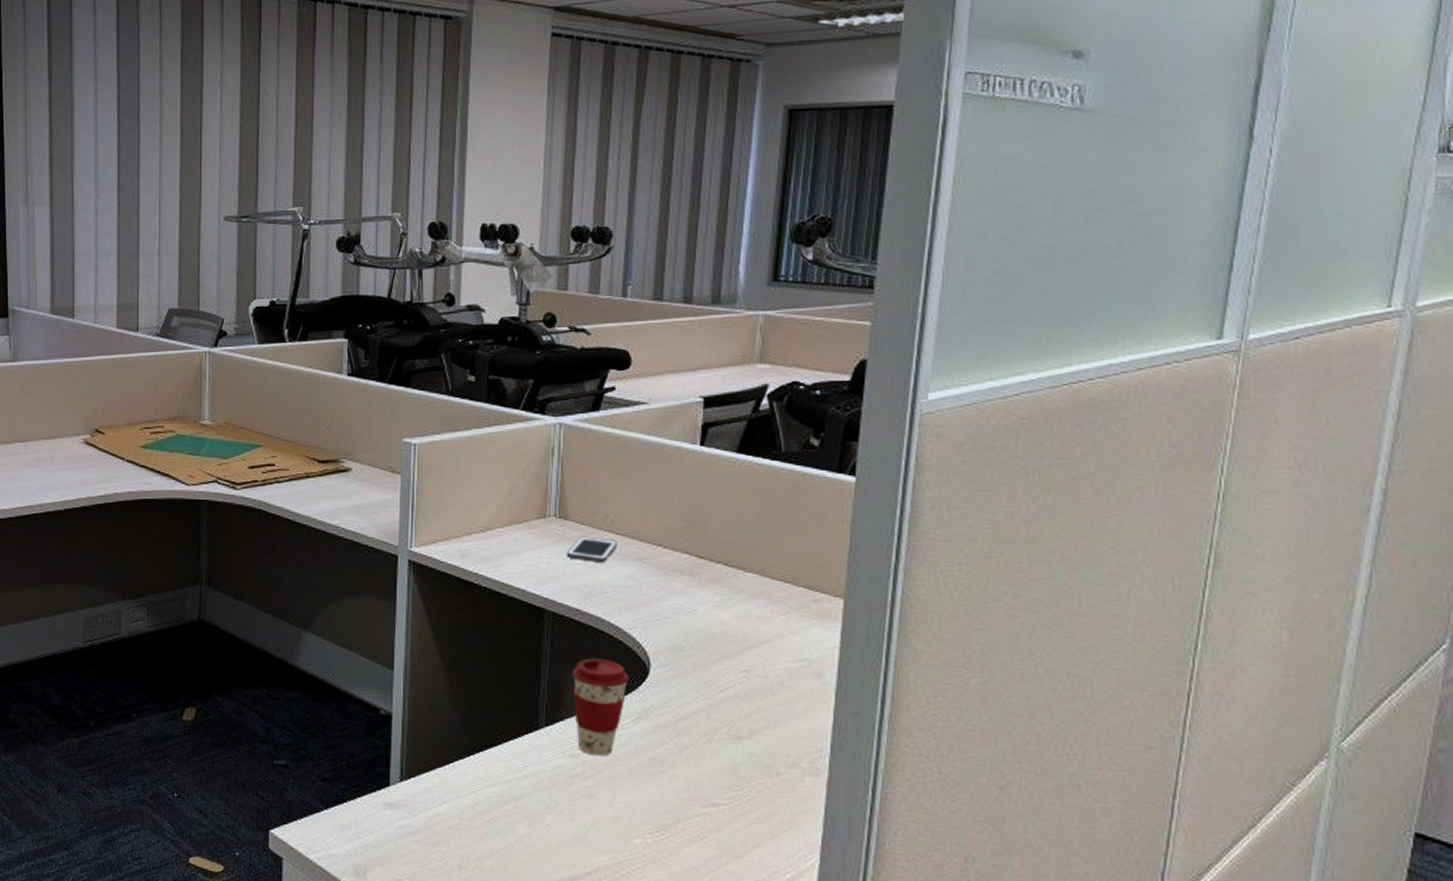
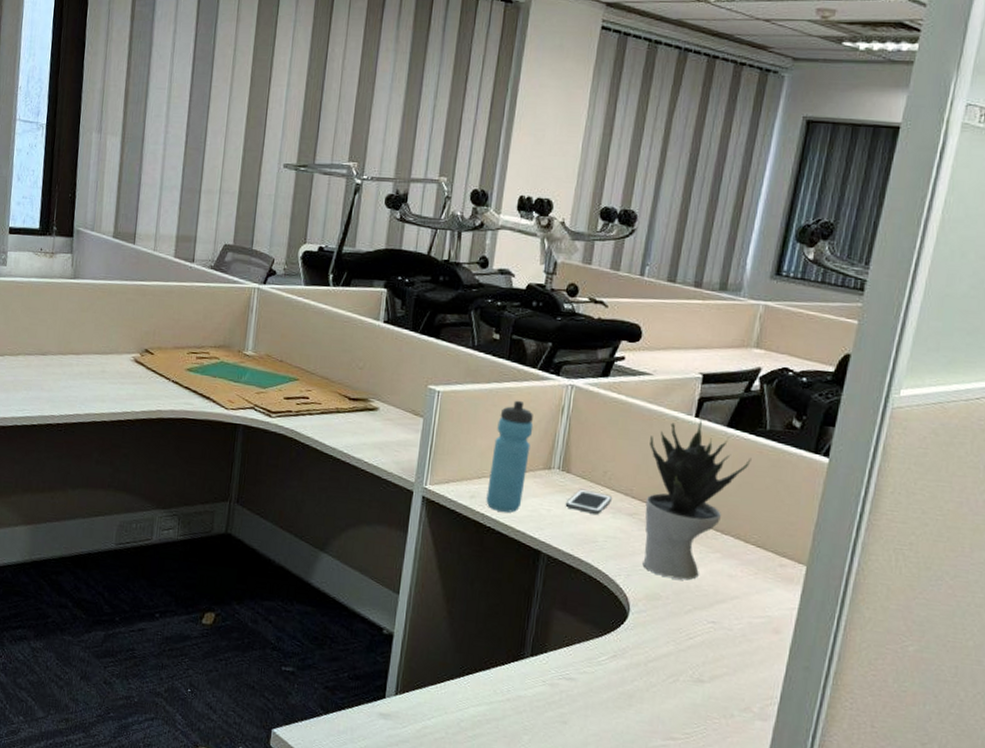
water bottle: none [479,445,522,569] -> present [486,400,534,513]
coffee cup: present [572,658,629,756] -> none [557,599,610,688]
potted plant: none [653,448,769,627] -> present [642,419,752,580]

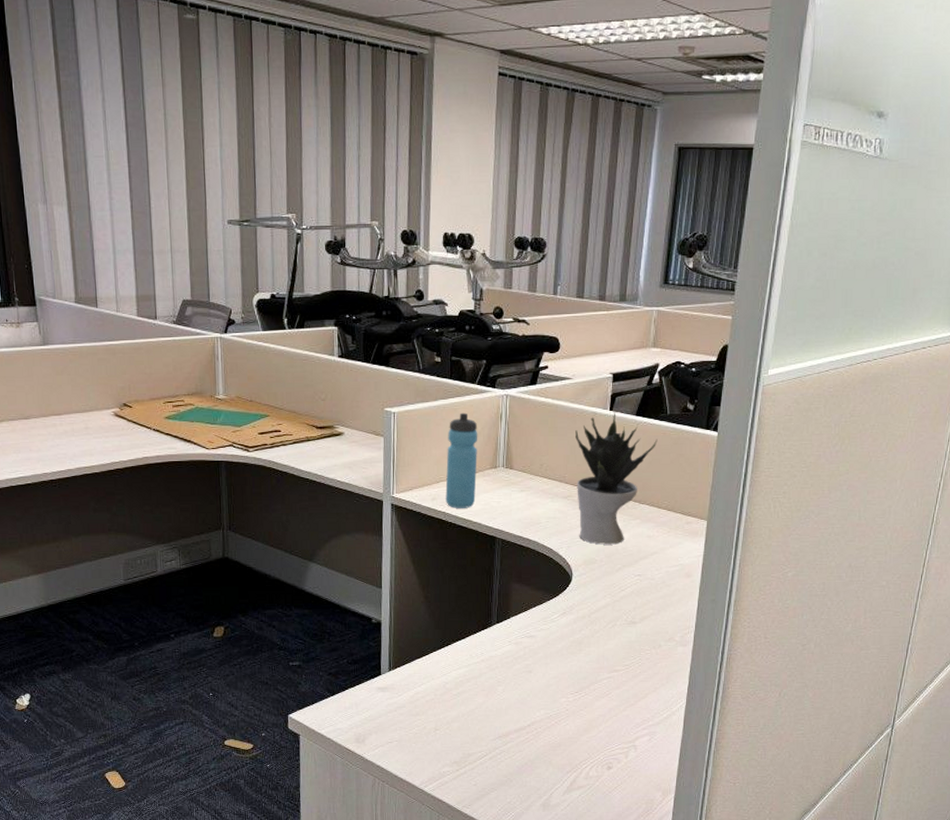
cell phone: present [565,488,613,515] -> none [512,481,550,501]

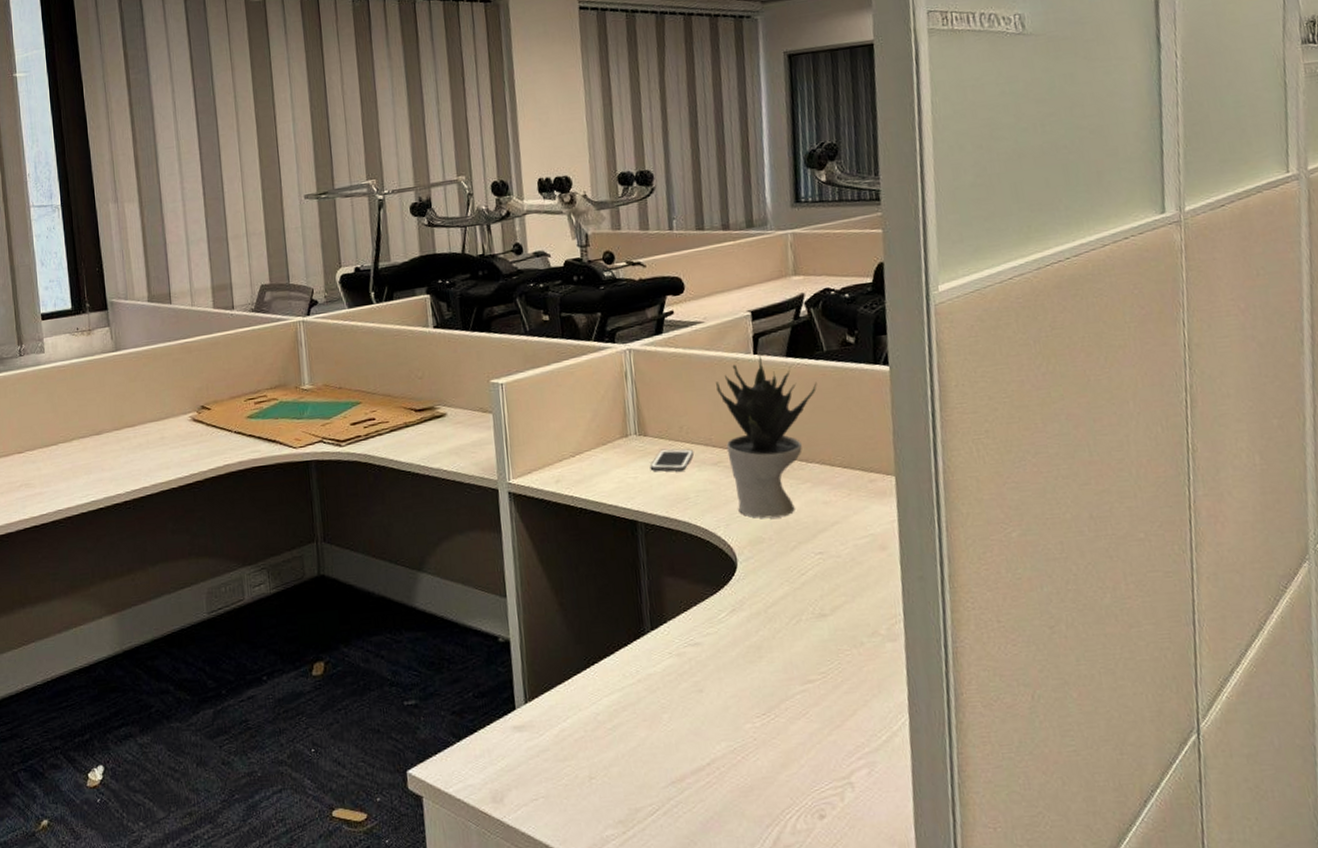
water bottle: present [445,412,478,508] -> none [566,375,608,490]
cell phone: none [512,481,550,501] -> present [649,448,695,472]

